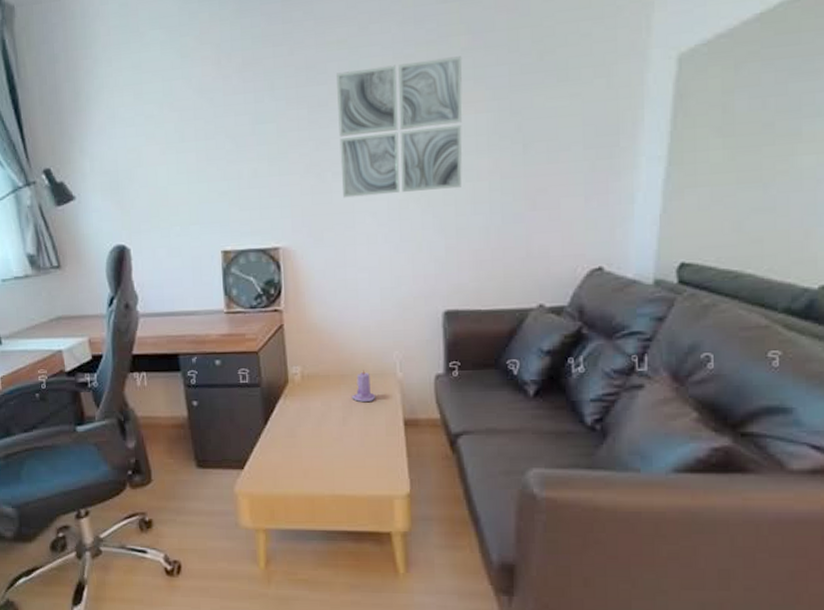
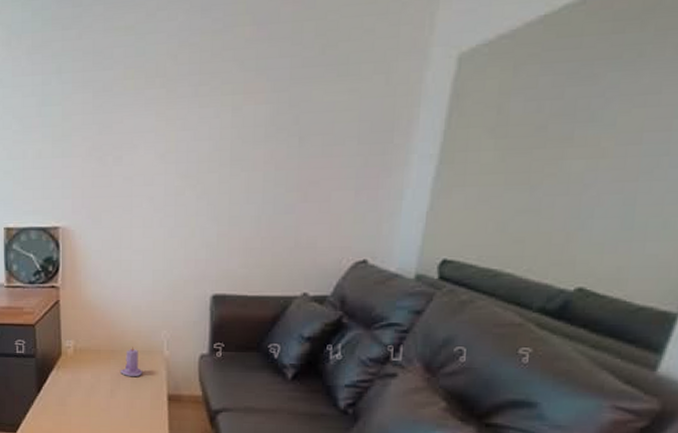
wall art: present [337,56,462,198] -> none [122,47,246,182]

